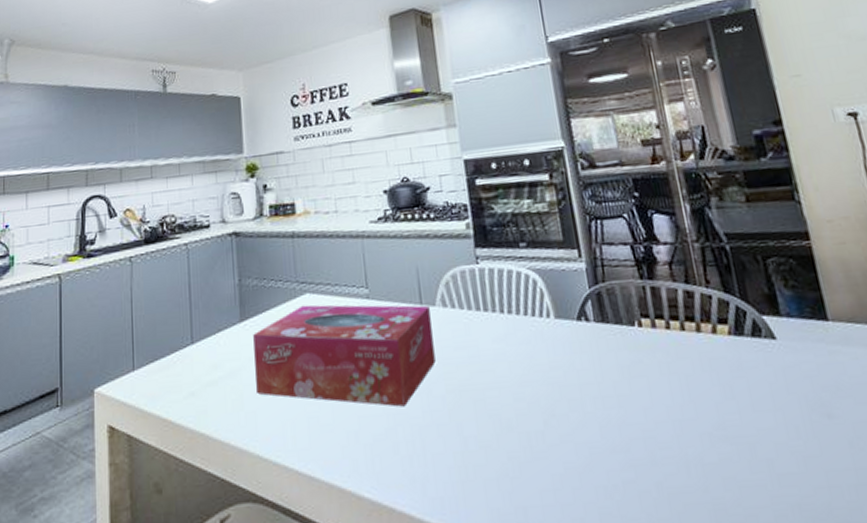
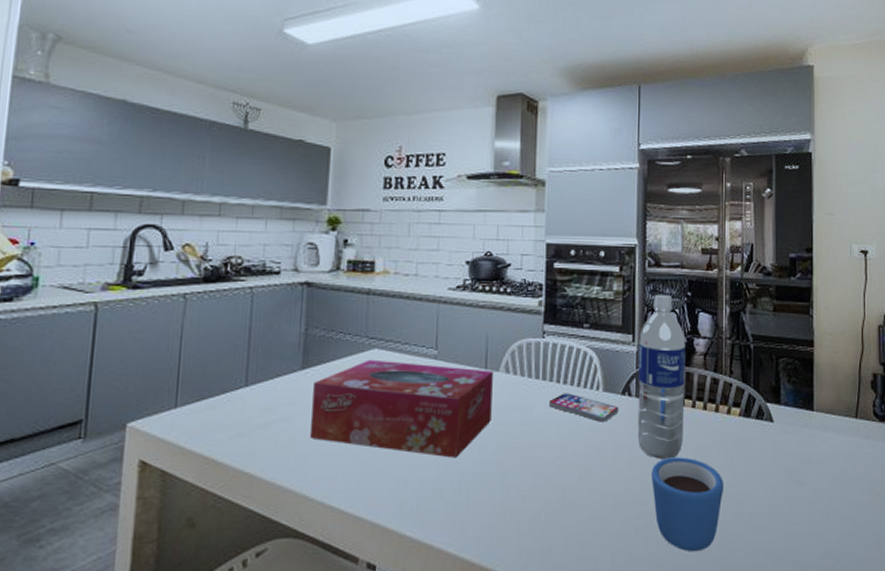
smartphone: none [496,323,578,355] -> present [549,393,619,422]
water bottle: none [586,198,664,395] -> present [637,295,686,459]
mug: none [629,390,730,511] -> present [650,457,723,552]

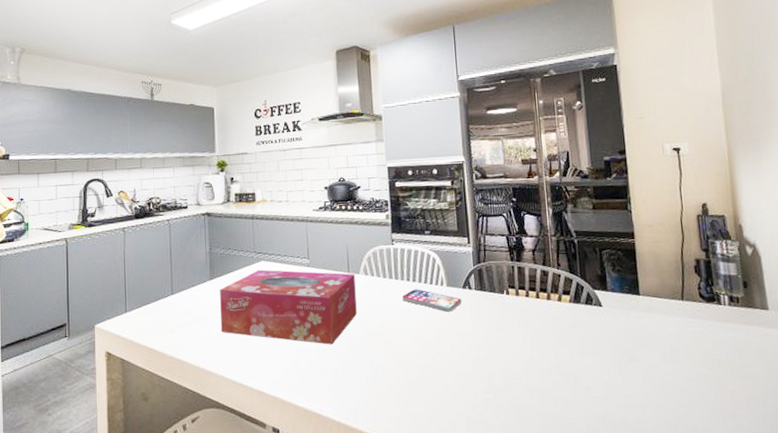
water bottle: present [637,295,686,459] -> none [473,202,521,342]
mug: present [650,457,723,552] -> none [494,339,561,420]

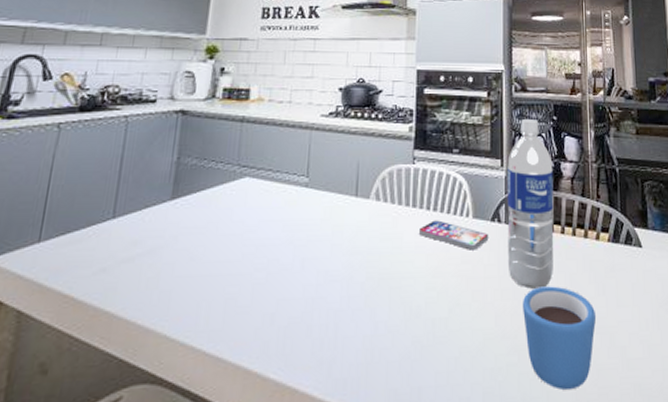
tissue box: present [220,269,357,345] -> none [176,188,364,292]
water bottle: none [473,202,521,342] -> present [507,119,554,289]
mug: none [494,339,561,420] -> present [522,286,596,391]

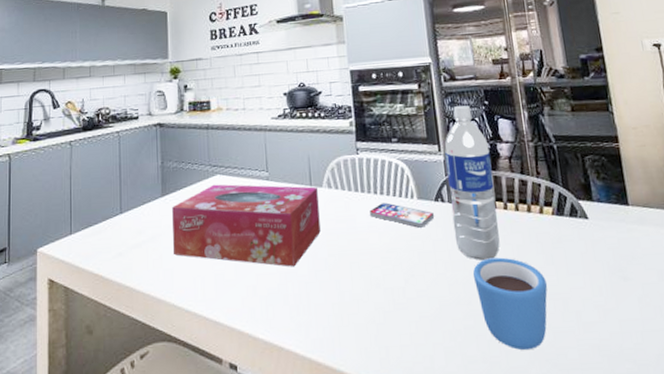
tissue box: none [176,188,364,292] -> present [172,184,321,267]

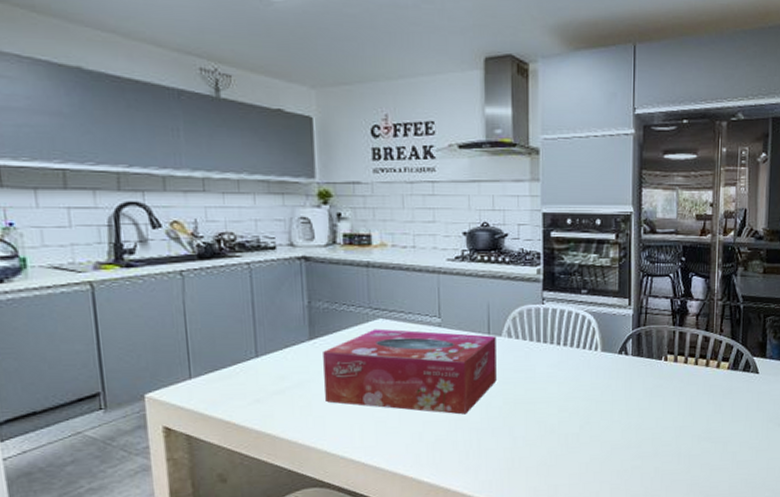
smartphone: present [370,202,435,228] -> none [551,354,617,379]
water bottle: present [444,105,500,260] -> none [633,261,679,409]
mug: present [472,257,548,351] -> none [646,406,712,485]

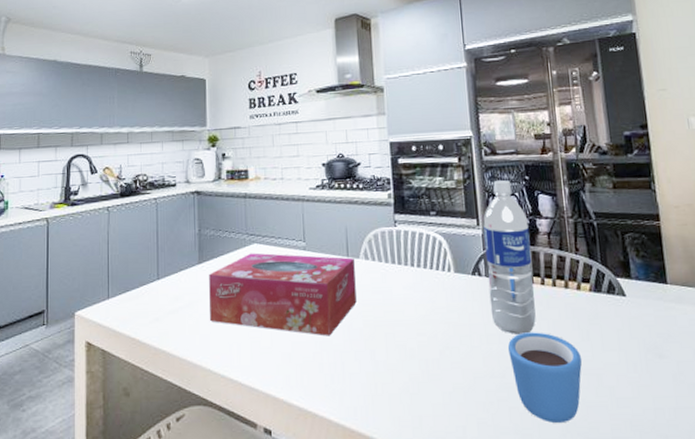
water bottle: none [633,261,679,409] -> present [483,180,536,334]
mug: none [646,406,712,485] -> present [507,332,582,424]

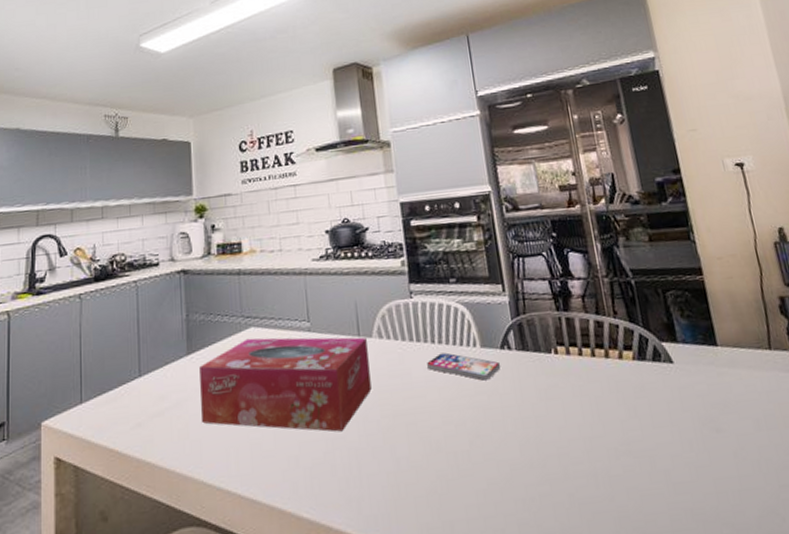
smartphone: none [406,275,472,301] -> present [427,352,501,381]
water bottle: present [483,180,536,334] -> none [509,238,576,416]
mug: present [507,332,582,424] -> none [546,411,633,519]

